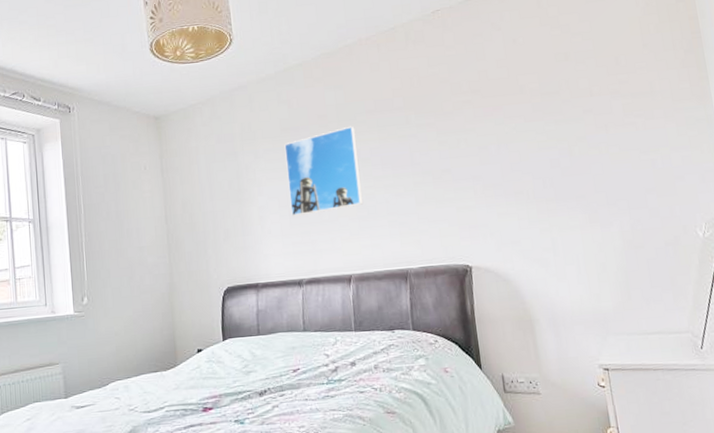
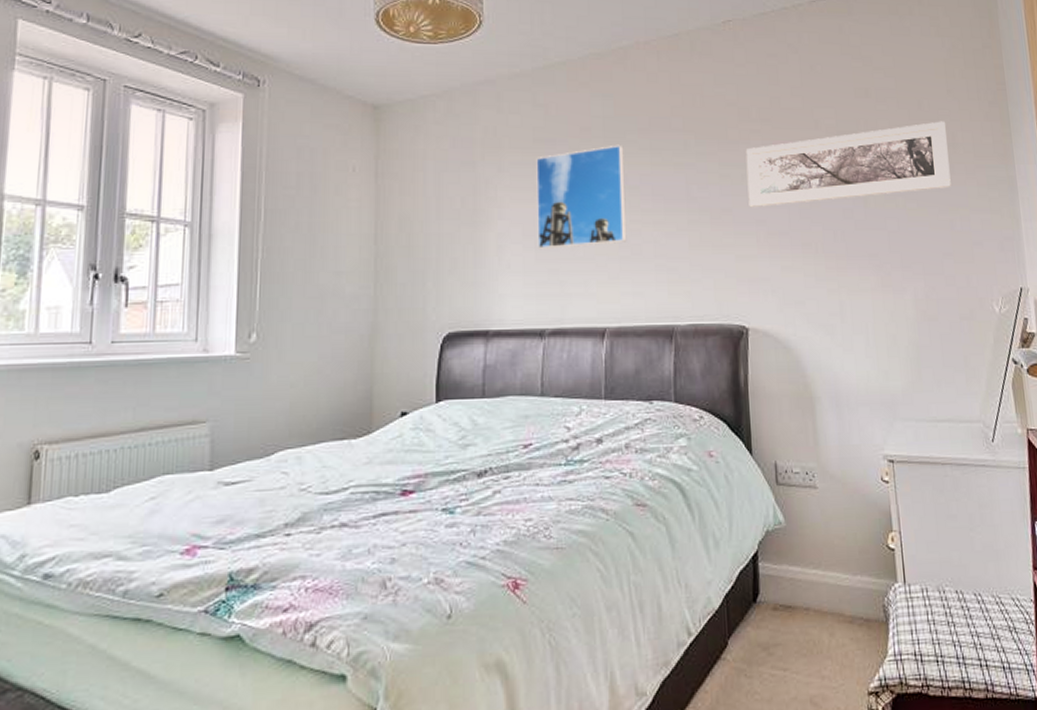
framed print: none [459,73,651,167] -> present [745,121,951,208]

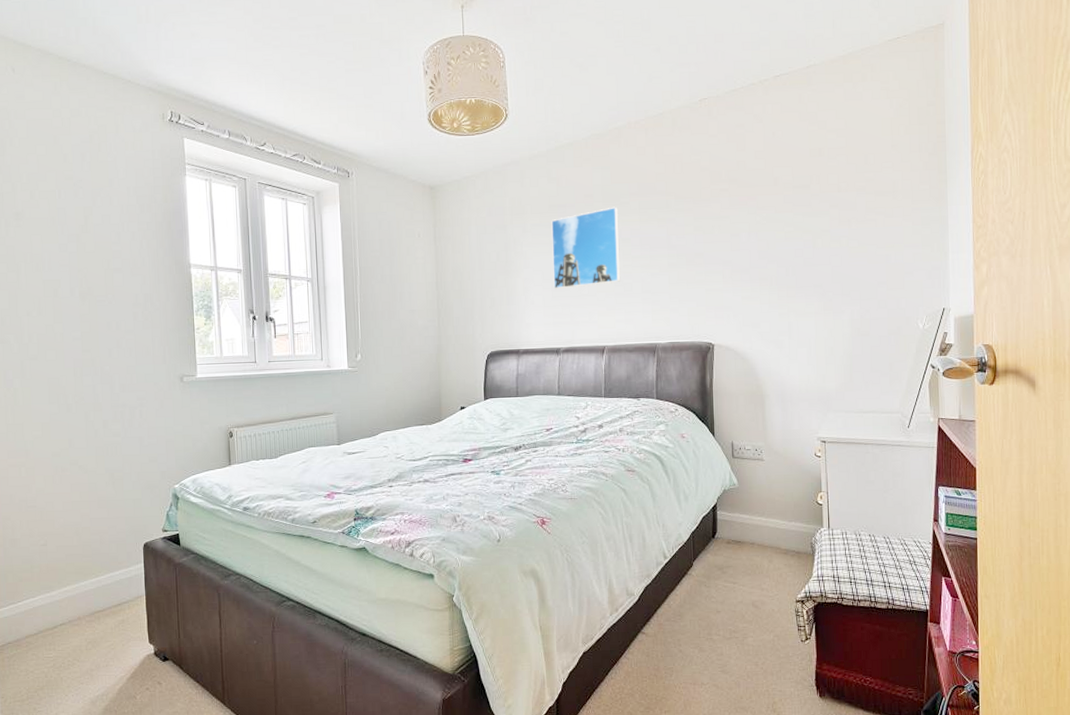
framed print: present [745,121,951,208] -> none [716,172,889,252]

